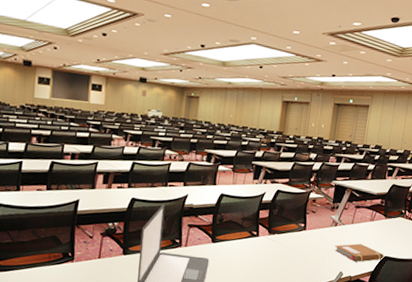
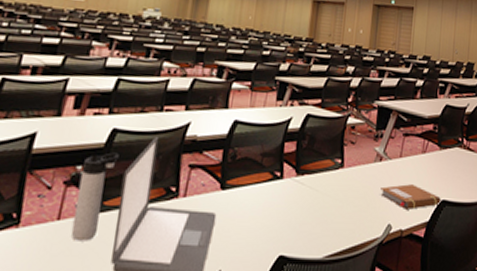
thermos bottle: none [108,214,138,273] -> present [71,152,119,241]

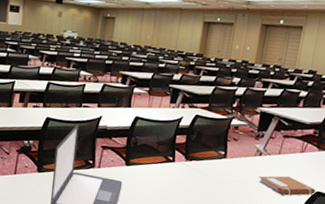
thermos bottle: present [71,152,119,241] -> none [23,133,52,190]

